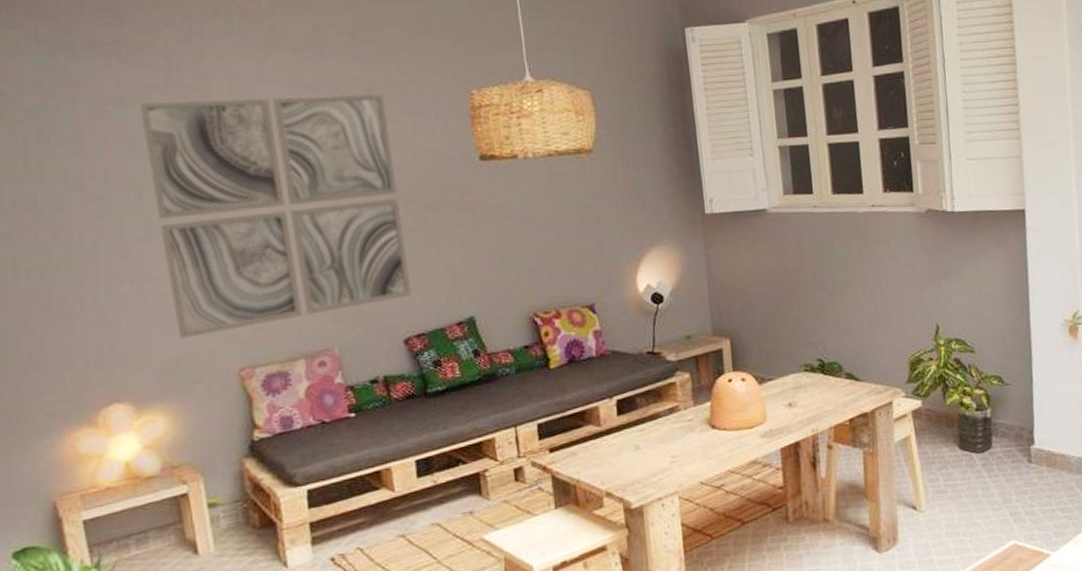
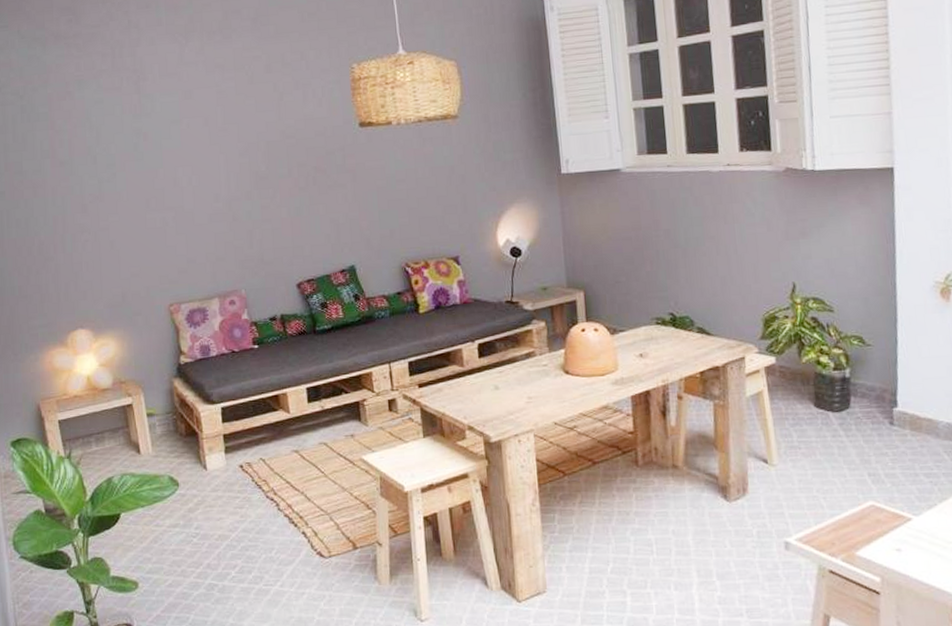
wall art: present [139,93,412,338] -> none [92,70,303,278]

